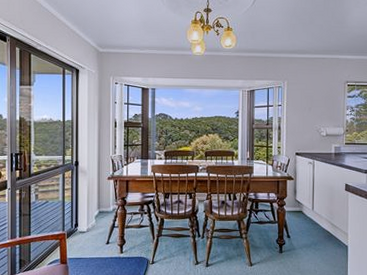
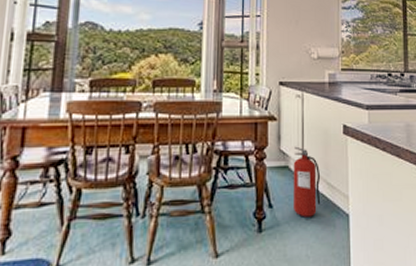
fire extinguisher: none [305,198,327,246] -> present [292,146,321,217]

